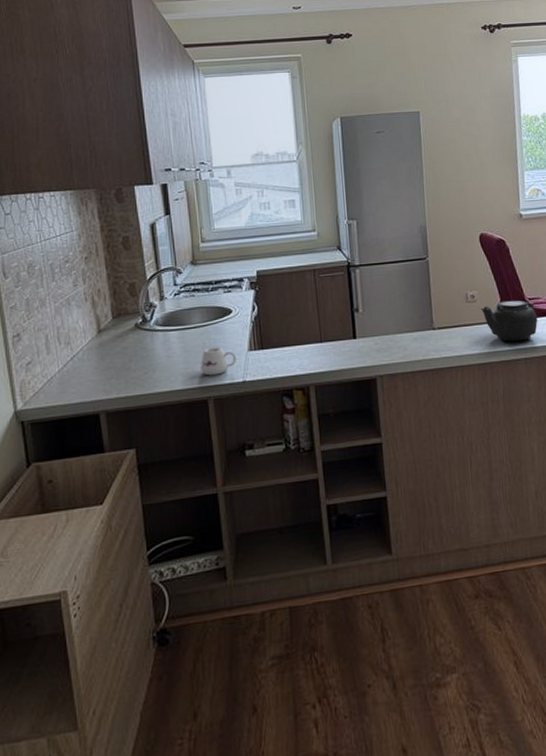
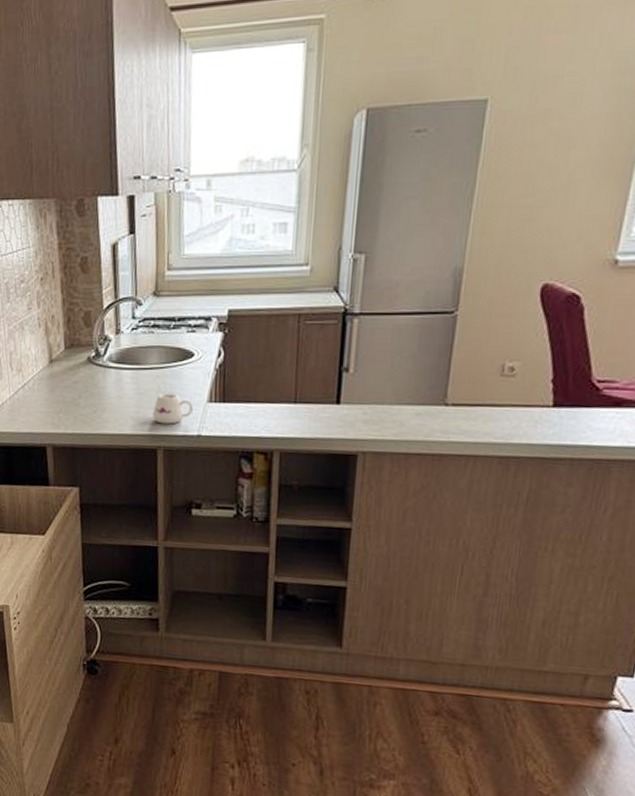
teapot: present [480,300,538,342] -> none [519,379,607,436]

